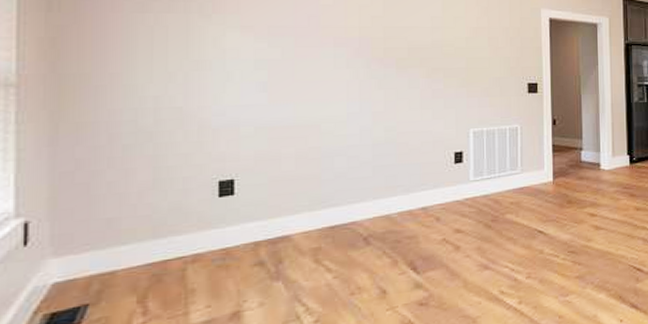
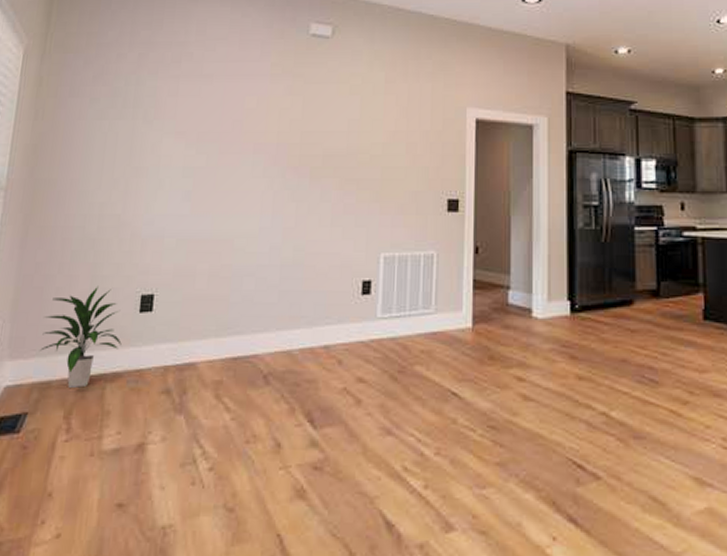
indoor plant: none [94,176,201,274] -> present [39,286,122,388]

